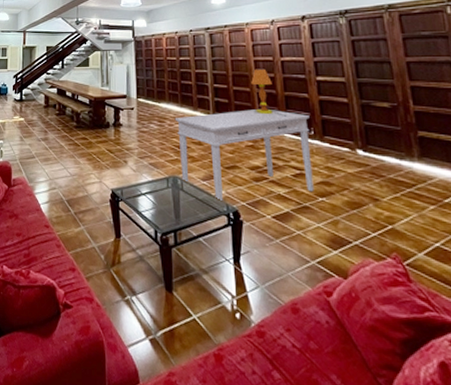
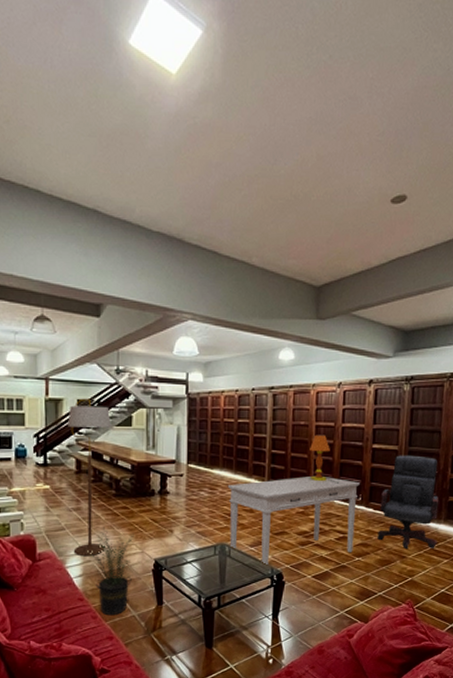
floor lamp: none [39,45,73,183] -> present [67,398,111,555]
potted plant: none [52,156,93,246] -> present [86,527,134,616]
office chair: none [335,87,416,191] -> present [377,455,440,550]

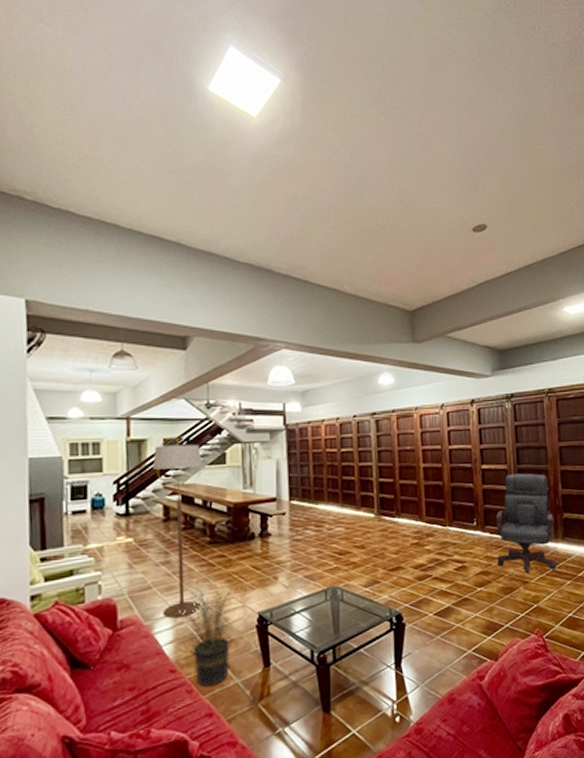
desk: present [227,476,360,564] -> none [334,502,474,606]
table lamp: present [308,434,340,484] -> none [418,458,453,509]

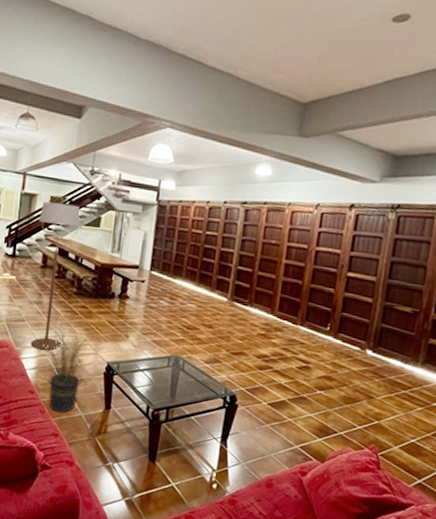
office chair: present [496,473,558,574] -> none [343,286,420,393]

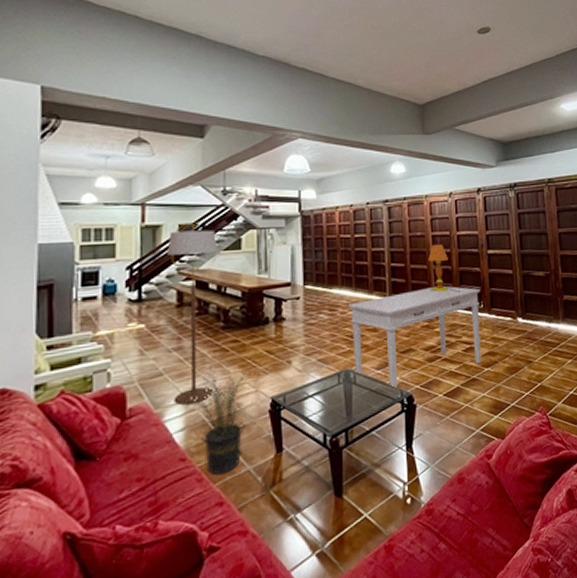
desk: none [184,296,330,385] -> present [348,286,481,388]
table lamp: none [273,255,308,310] -> present [428,244,461,292]

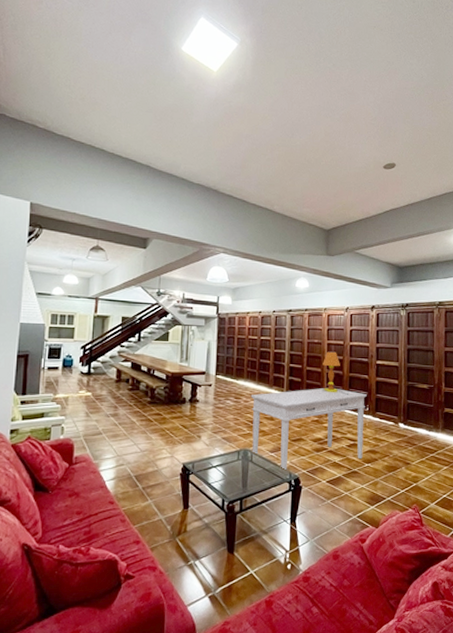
floor lamp: present [167,223,218,405] -> none [108,316,151,459]
potted plant: present [189,366,247,475] -> none [120,432,165,519]

